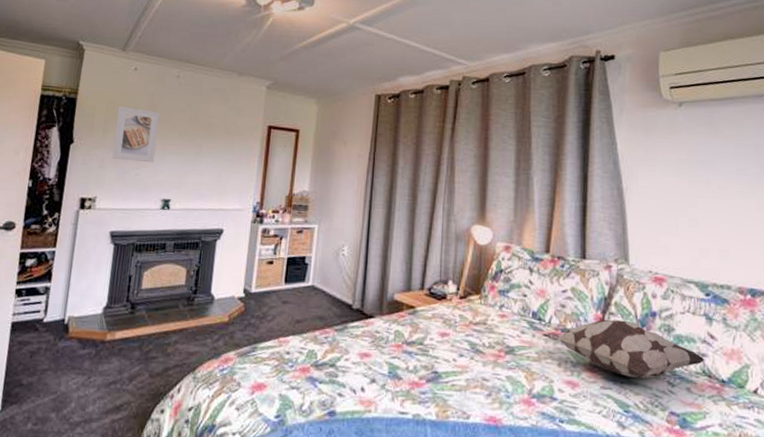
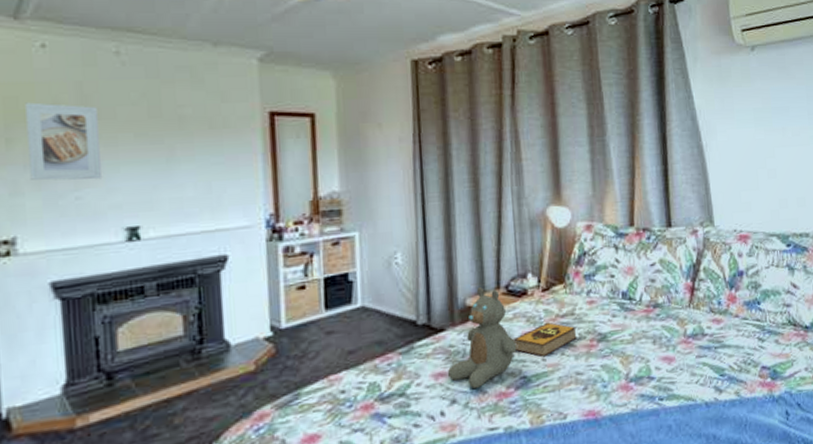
teddy bear: none [371,286,432,374] -> present [447,287,517,390]
hardback book: none [429,326,487,358] -> present [512,322,577,357]
decorative pillow: present [543,319,706,379] -> none [634,284,791,341]

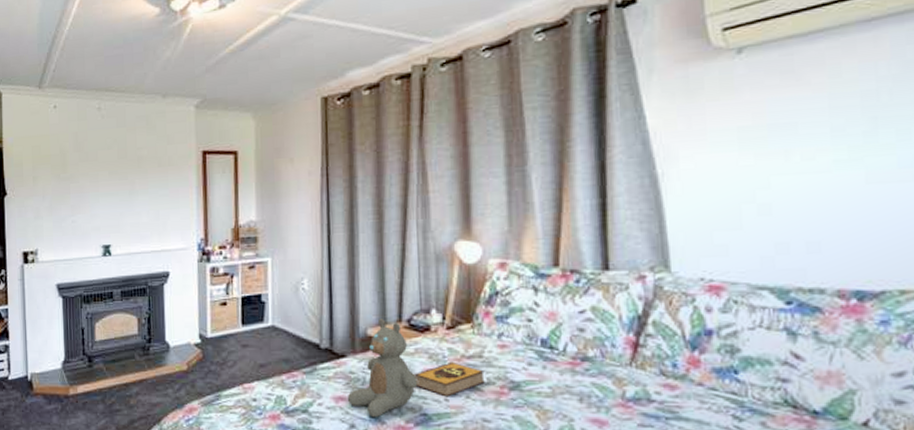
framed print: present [25,102,101,181] -> none [44,149,88,208]

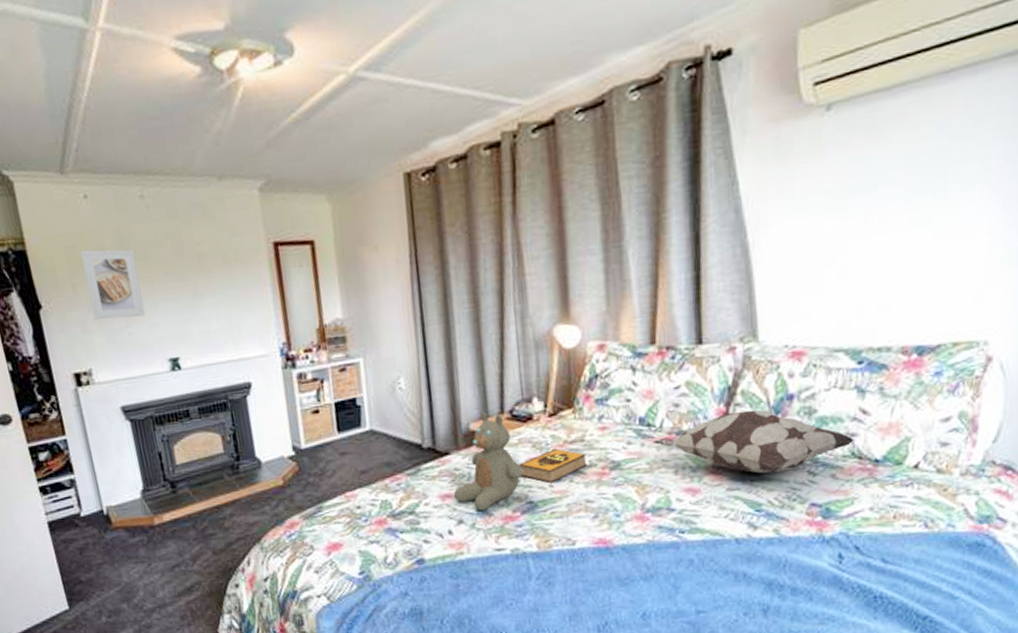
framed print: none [44,149,88,208] -> present [80,249,145,320]
decorative pillow: none [556,342,789,412] -> present [653,409,856,474]

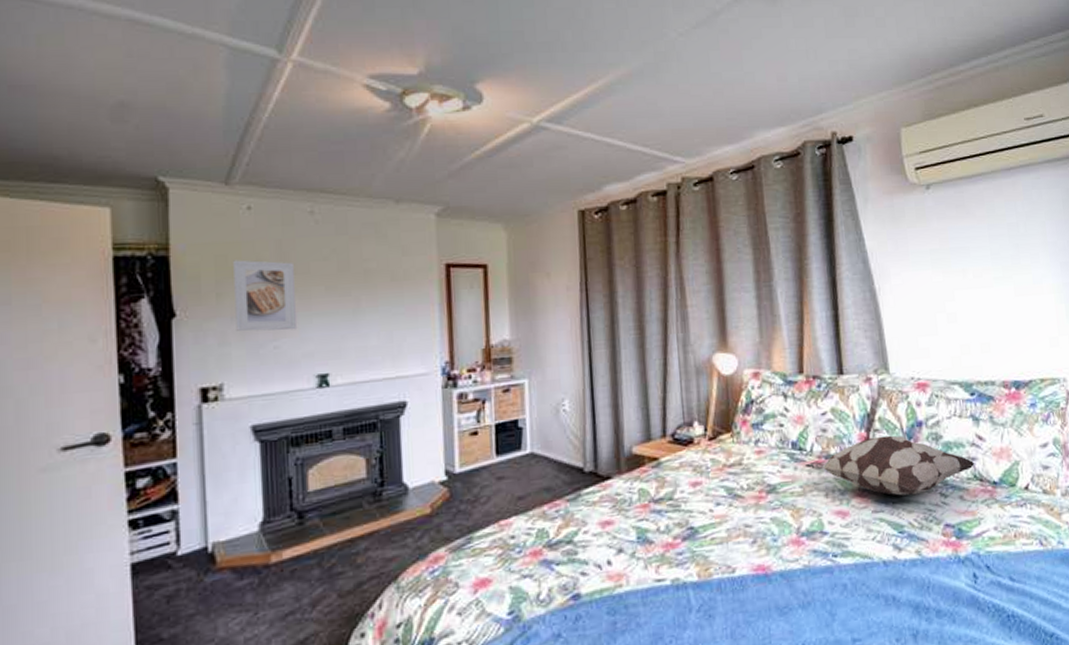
teddy bear: present [453,412,523,512] -> none [613,435,684,539]
hardback book: present [517,448,587,484] -> none [678,471,745,508]

